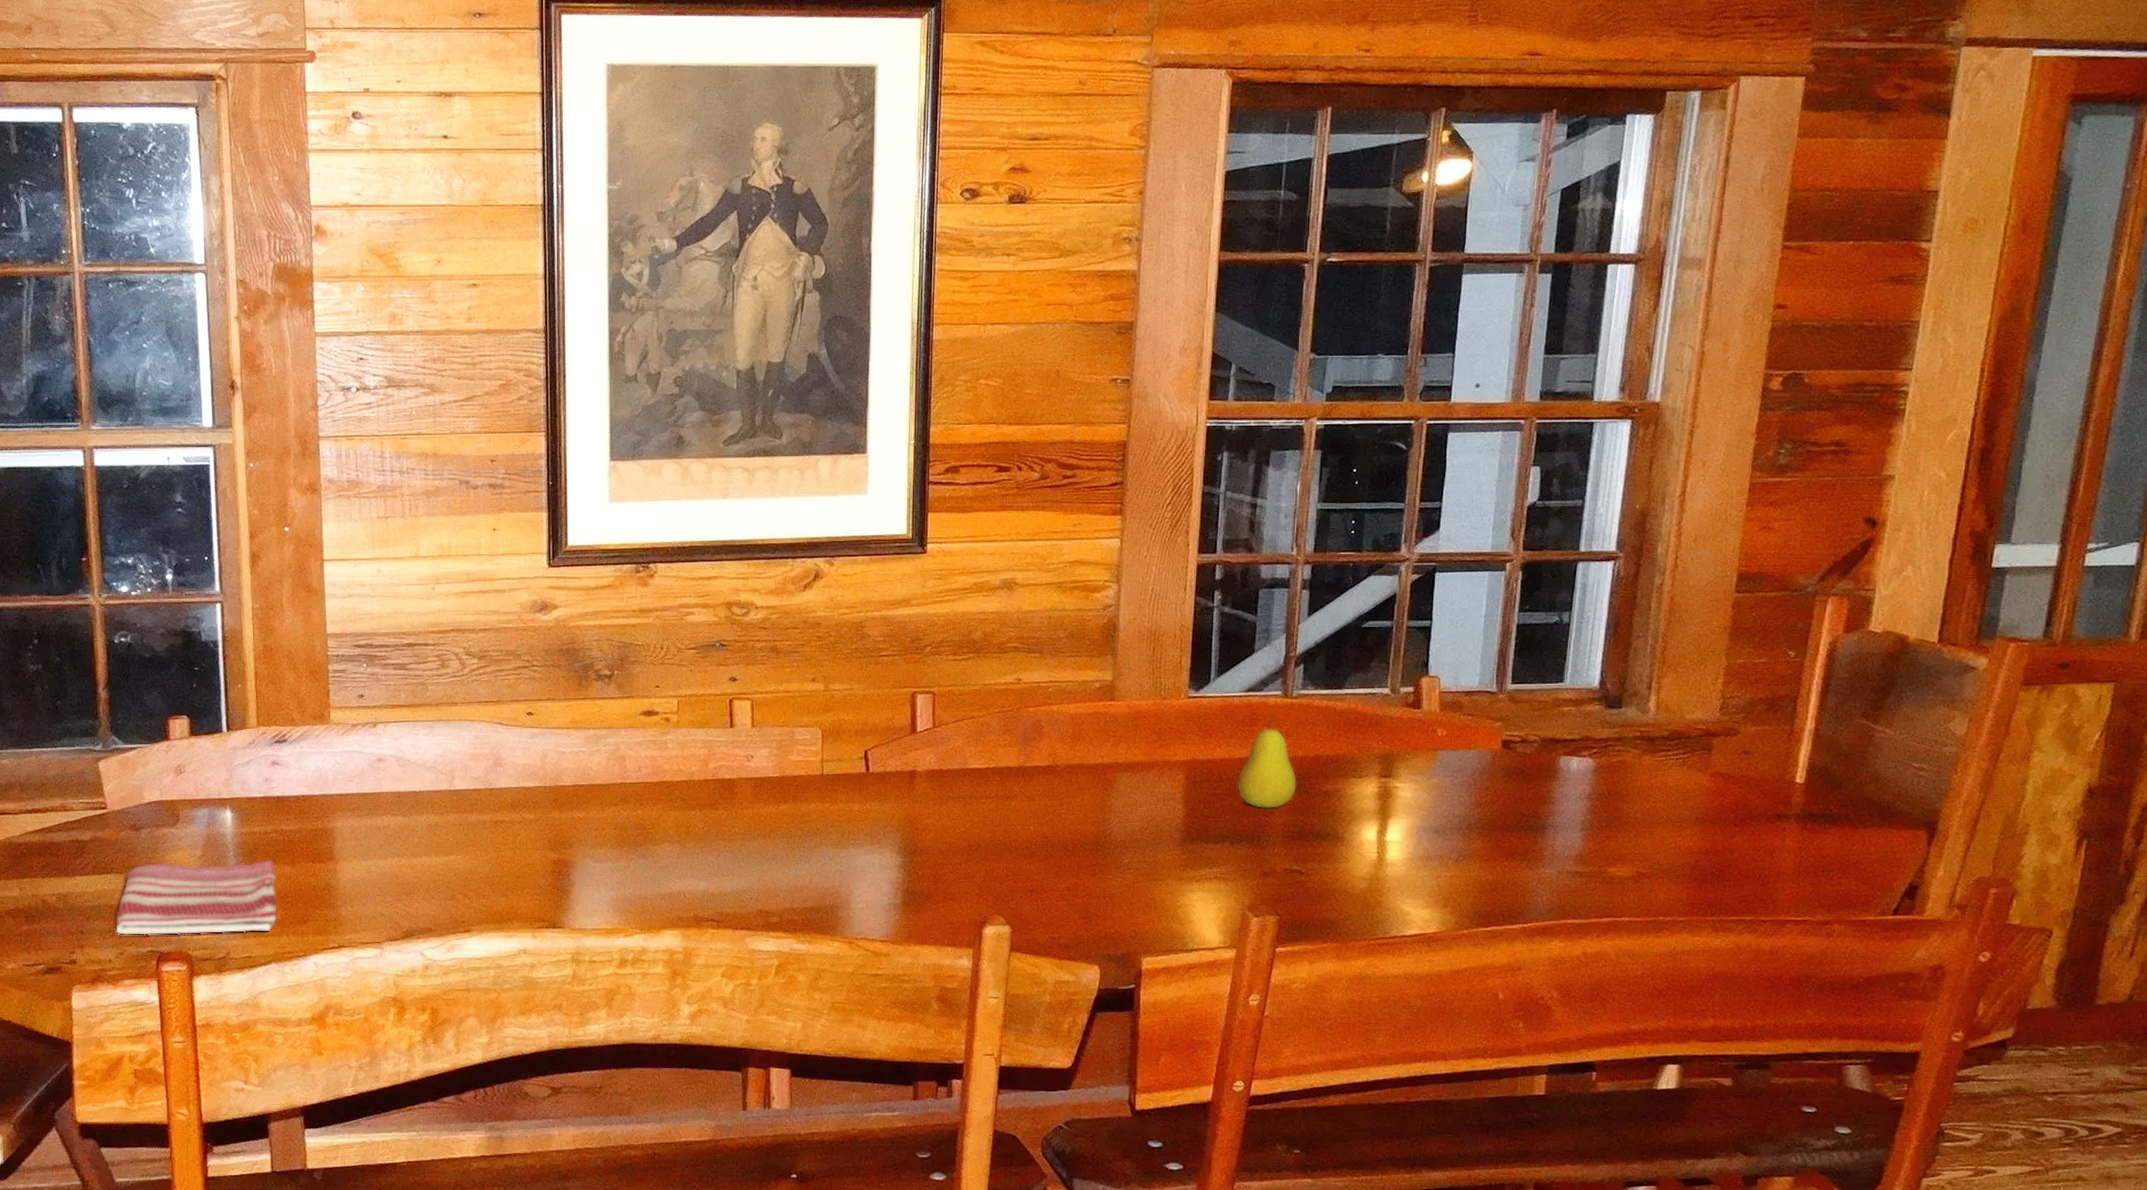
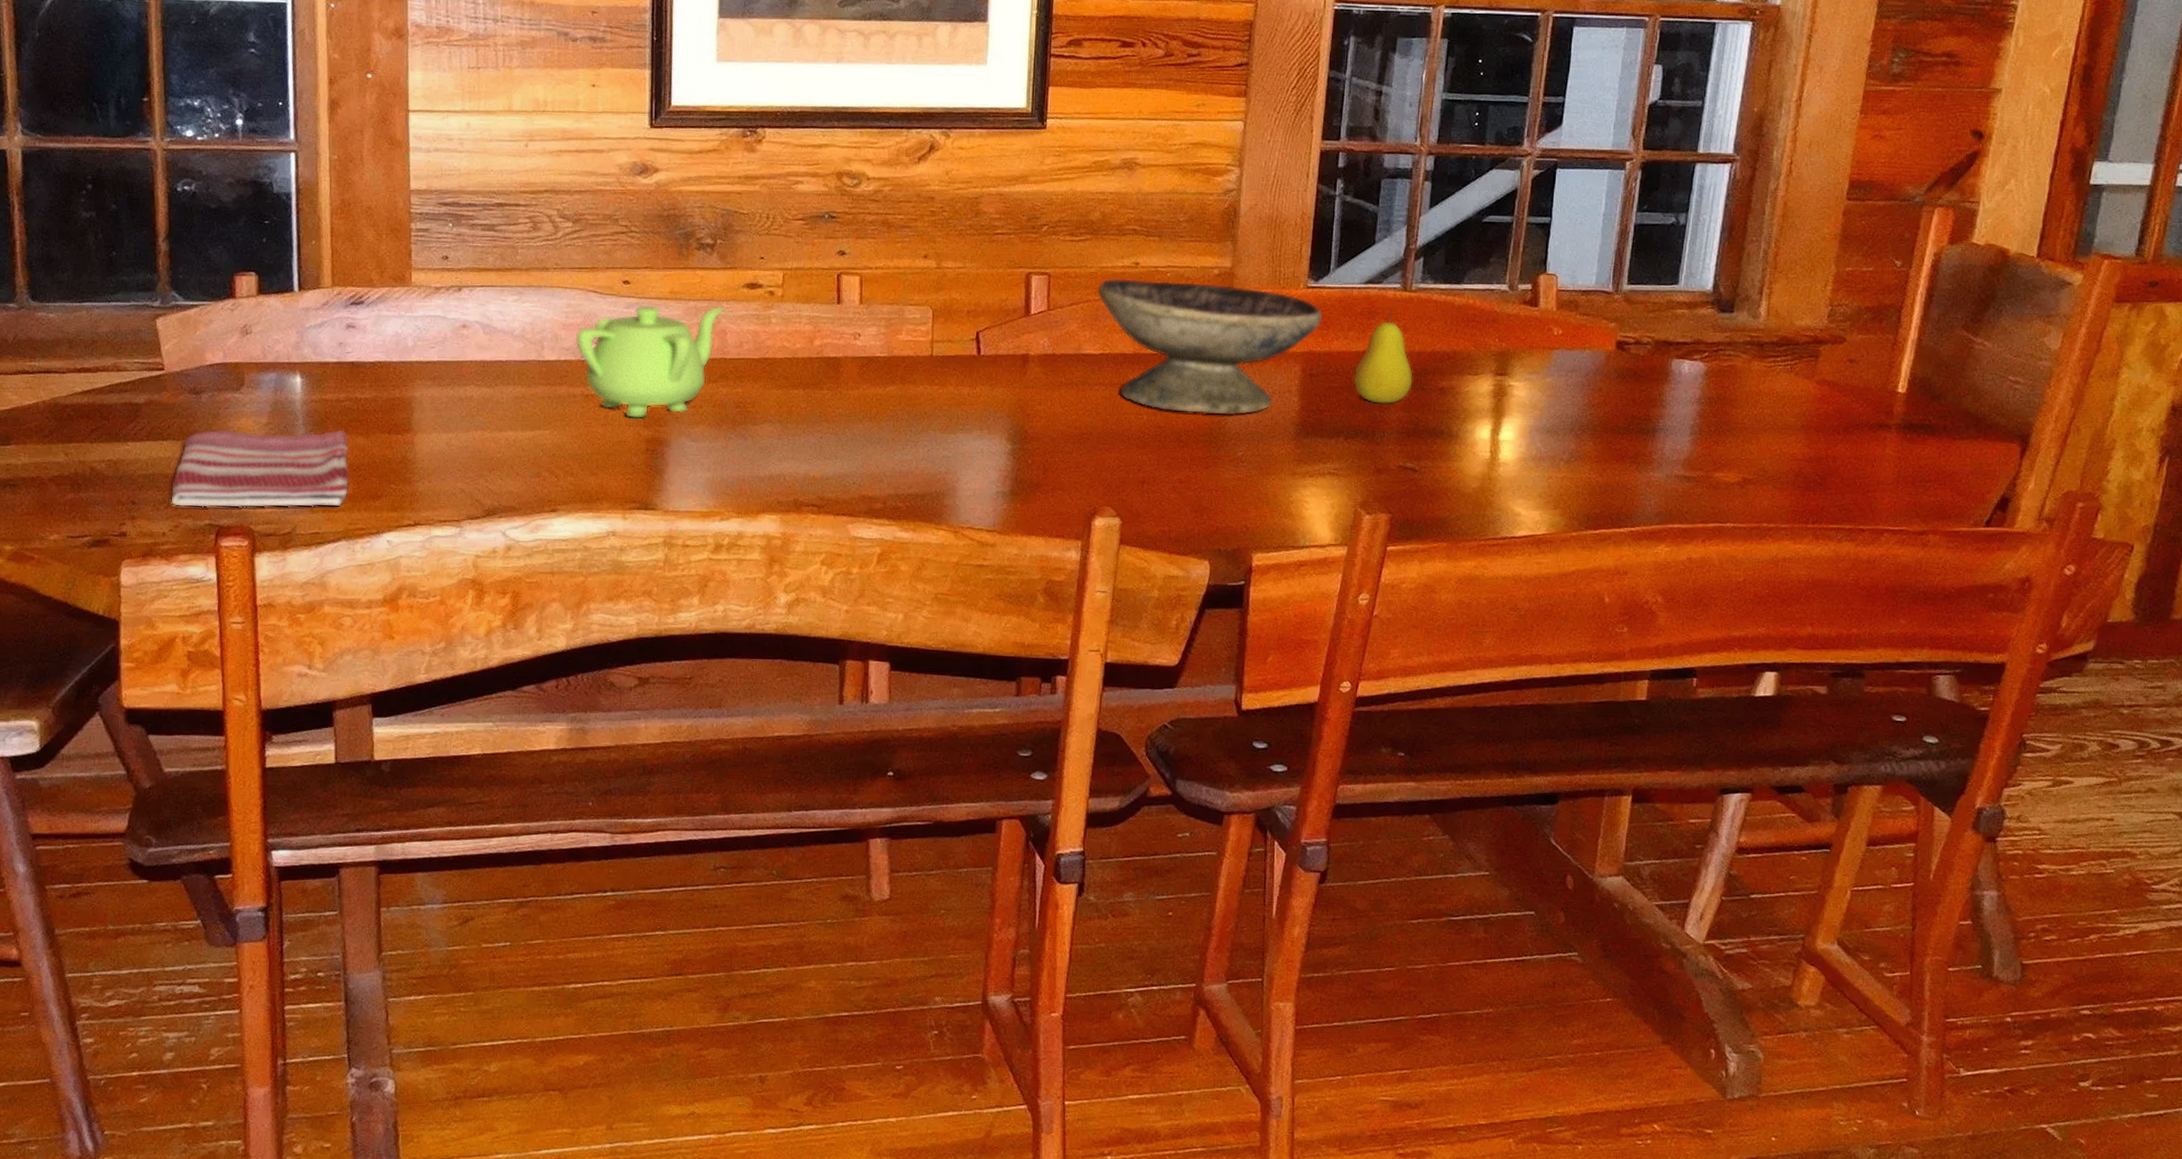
teapot: none [484,733,624,842] -> present [575,305,725,418]
decorative bowl: none [981,695,1204,824] -> present [1097,278,1323,415]

